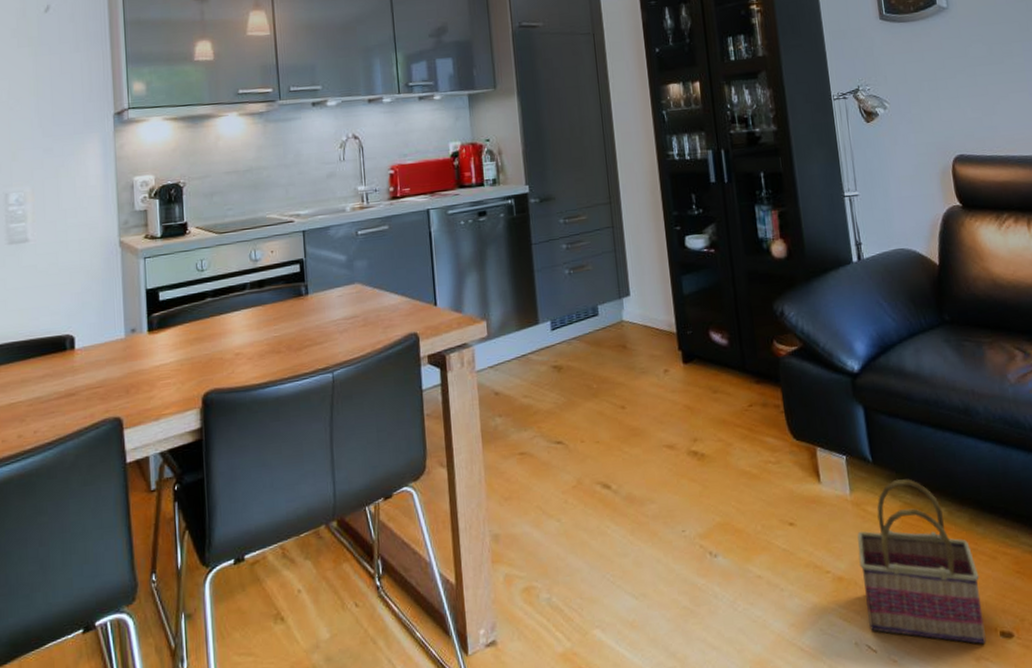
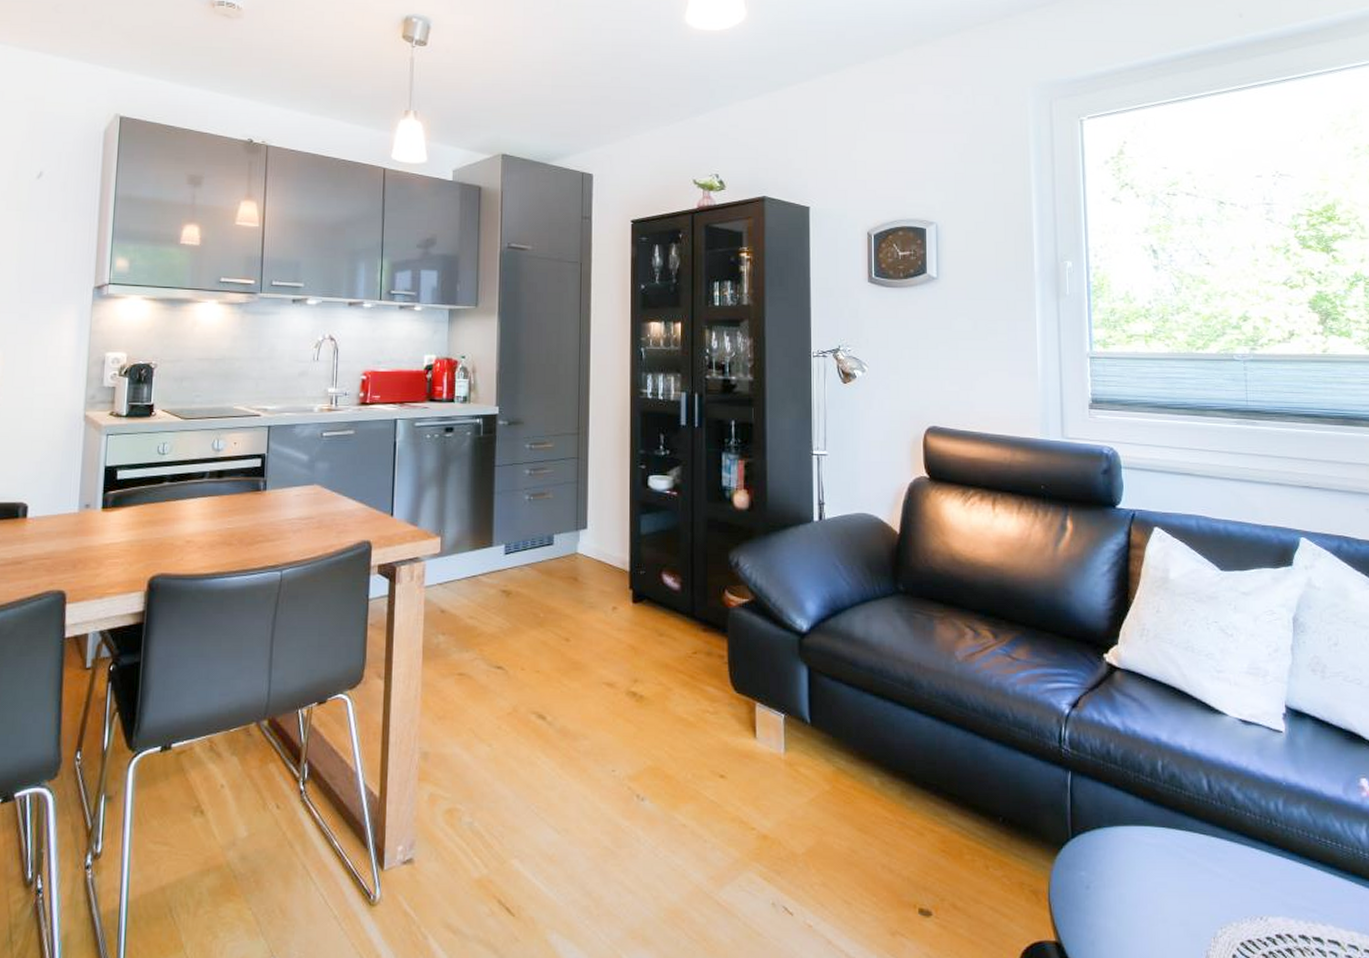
basket: present [857,479,986,645] -> none [786,744,904,920]

